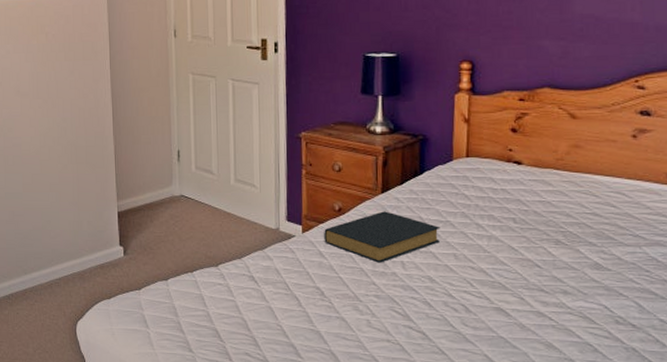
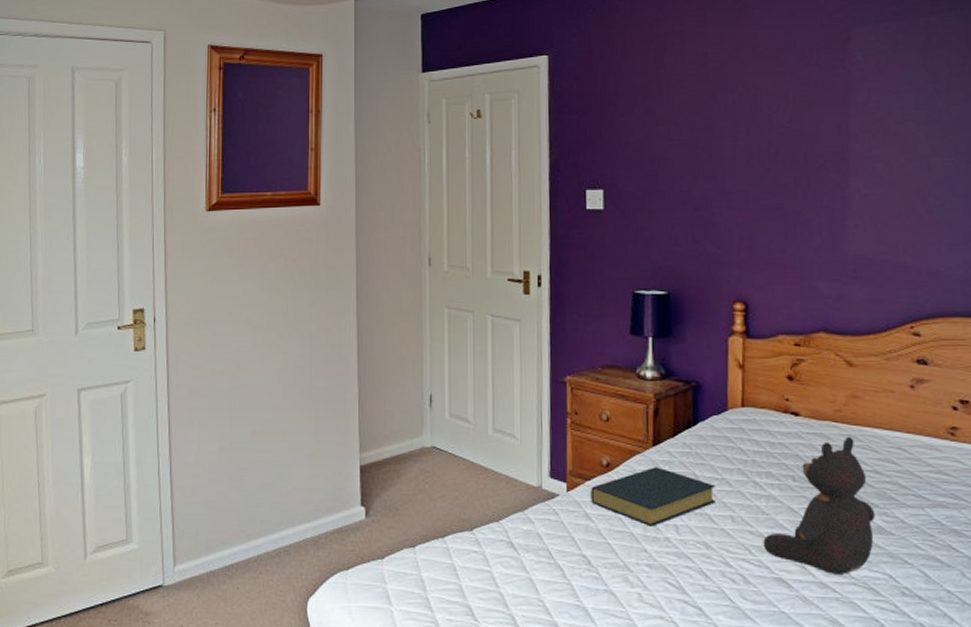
teddy bear: none [484,182,593,305] -> present [763,436,876,574]

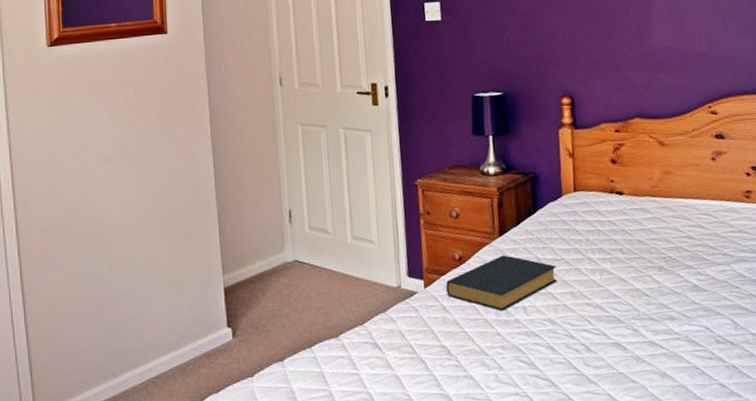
teddy bear: present [763,436,876,574] -> none [600,208,691,333]

